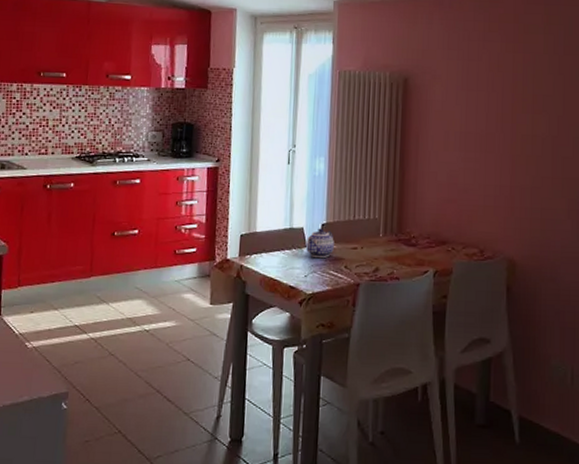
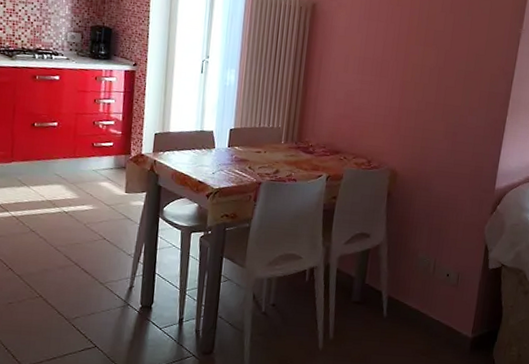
teapot: present [306,228,334,258] -> none [215,132,241,159]

